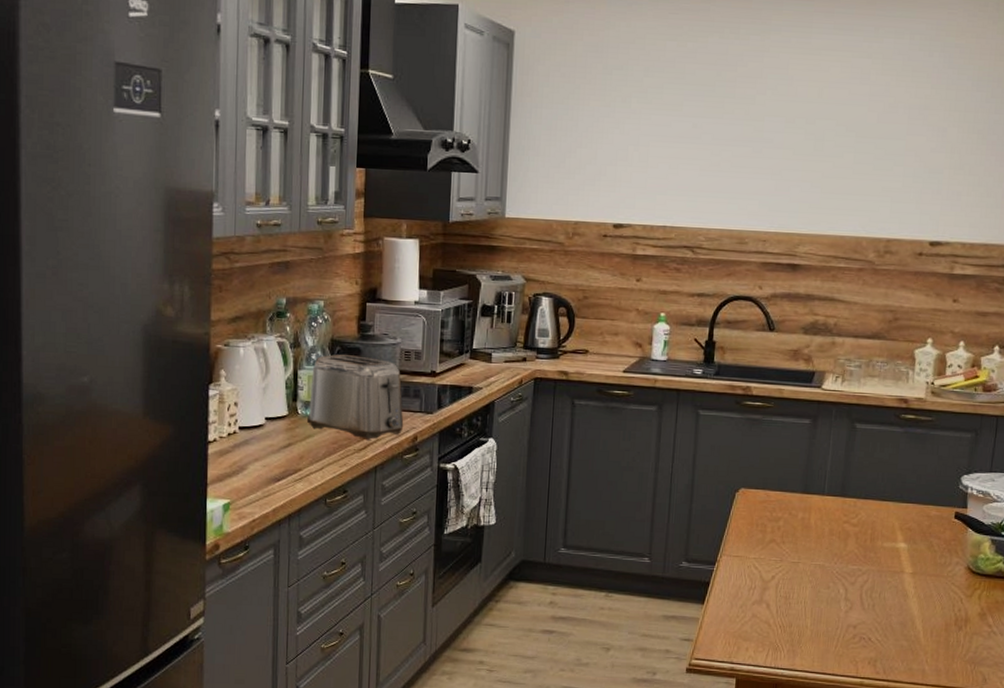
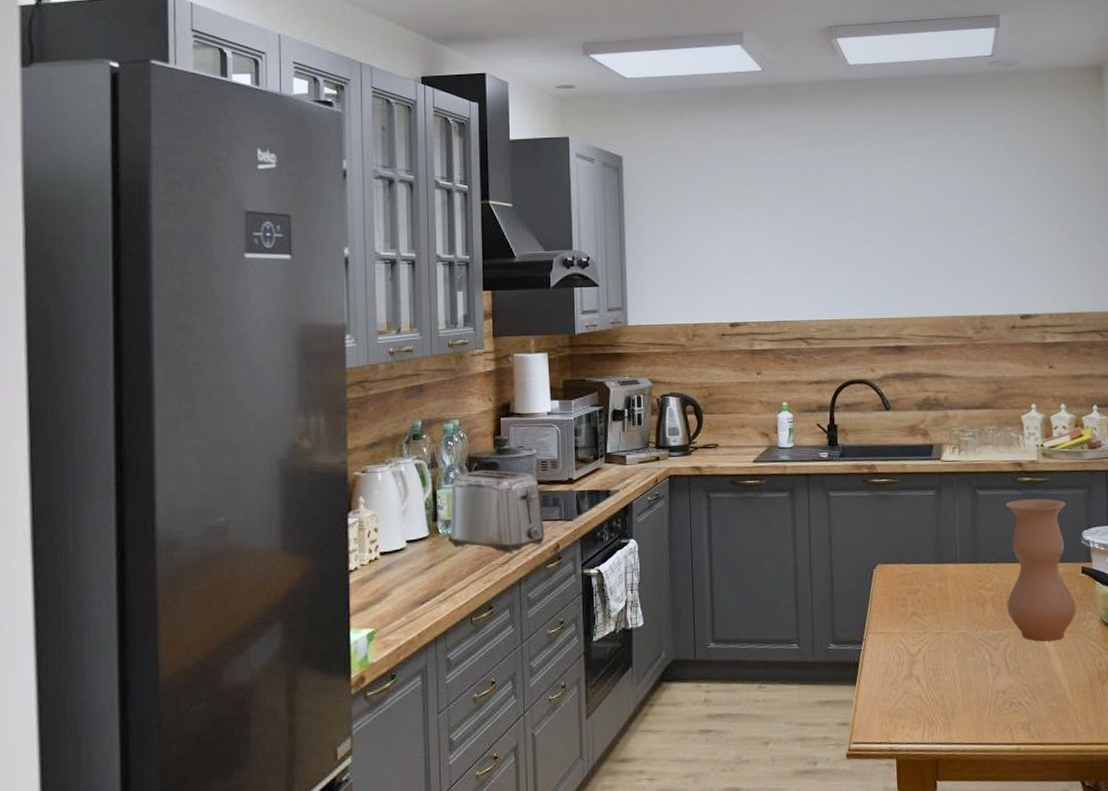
vase: none [870,437,949,583] -> present [1005,498,1076,642]

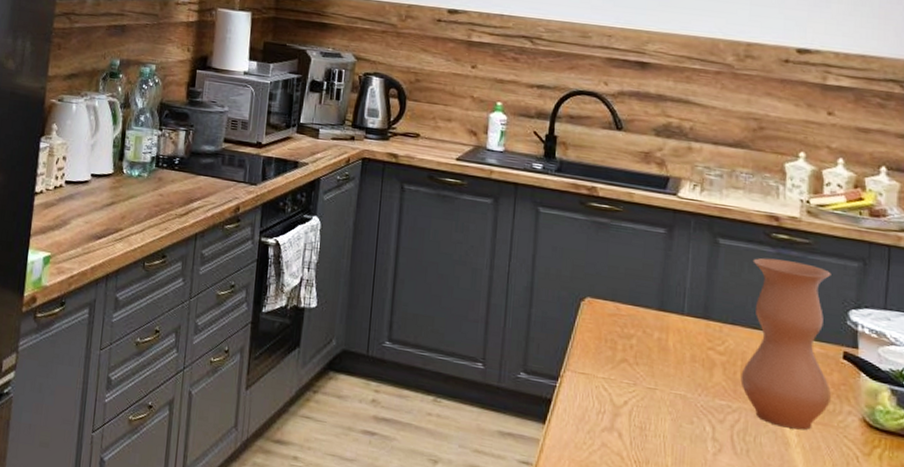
toaster: present [448,470,545,553] -> none [130,117,227,206]

